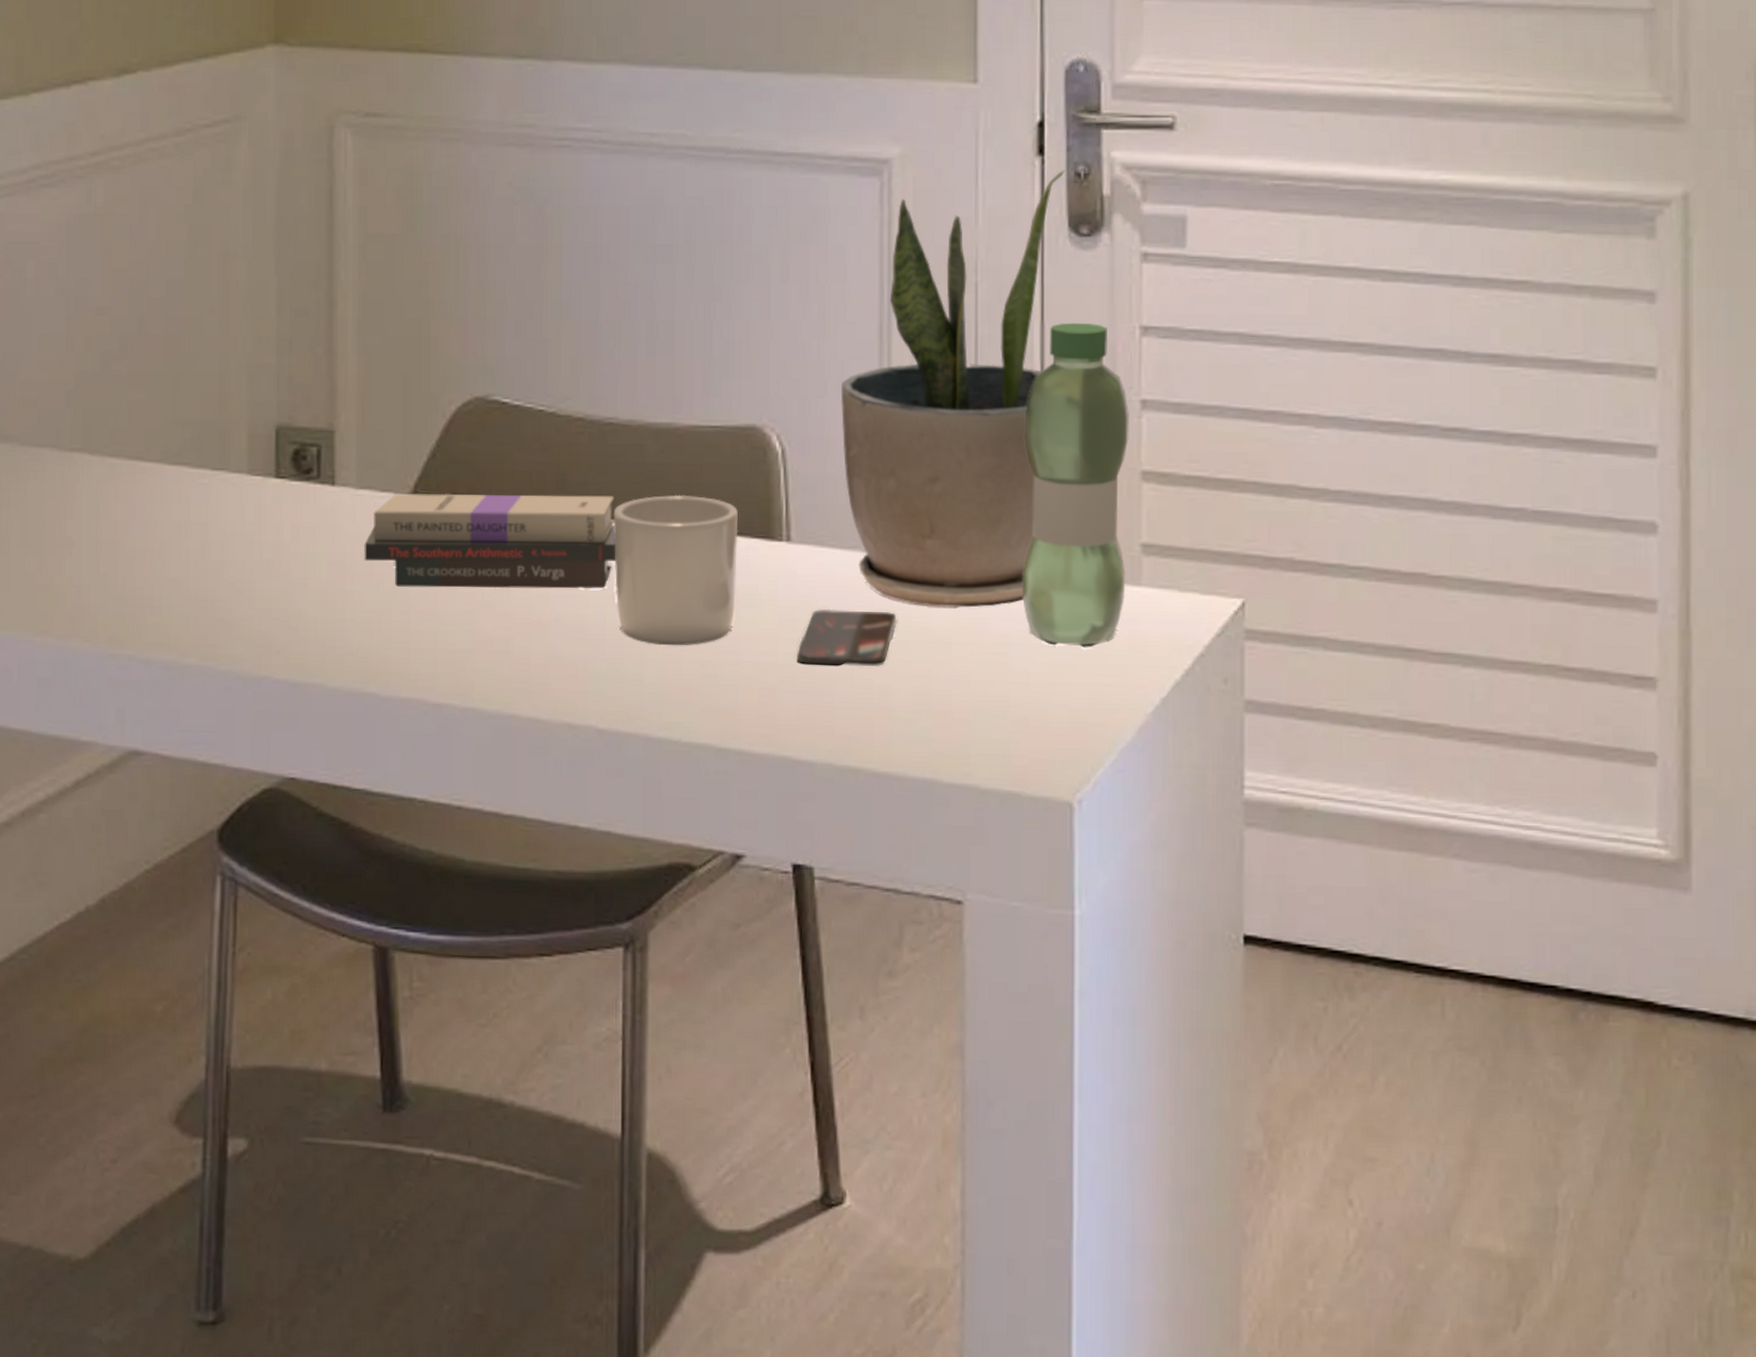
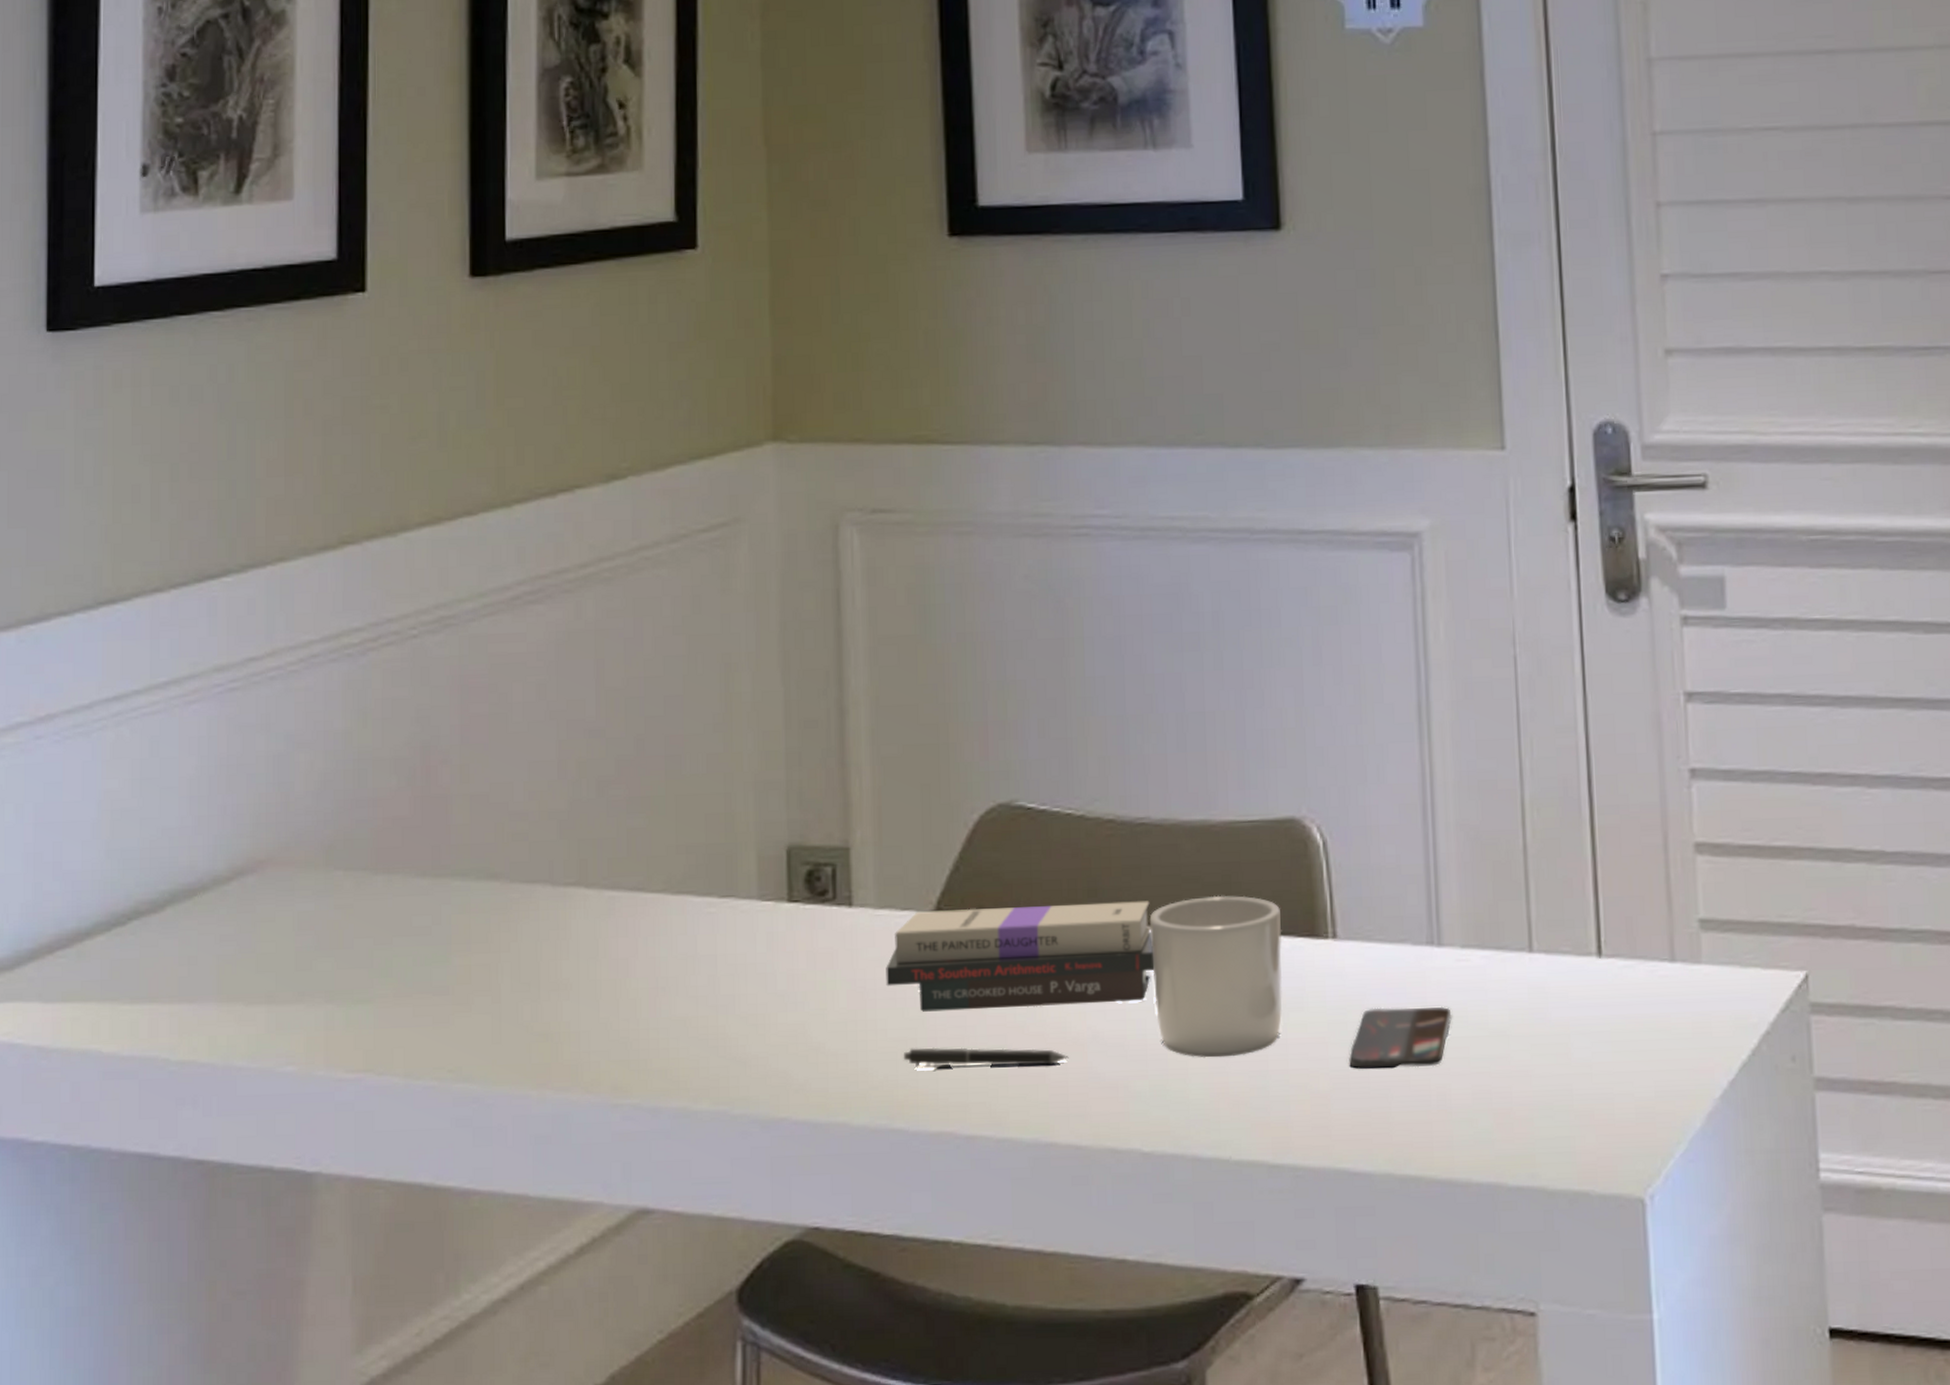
pen: none [377,619,532,644] -> present [903,1047,1069,1069]
potted plant: present [840,170,1065,608] -> none [1381,535,1599,999]
water bottle: present [1022,322,1130,648] -> none [1572,691,1686,1033]

